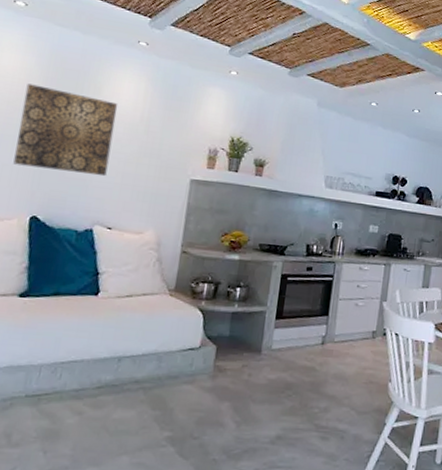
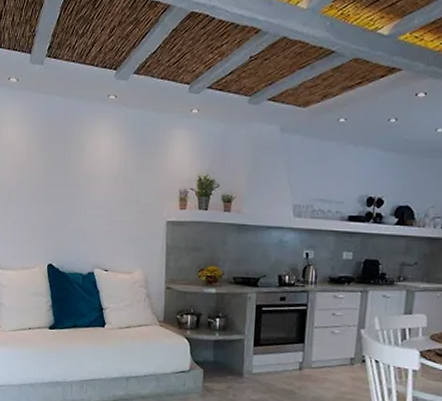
wall art: present [13,83,118,177] -> none [28,151,99,226]

